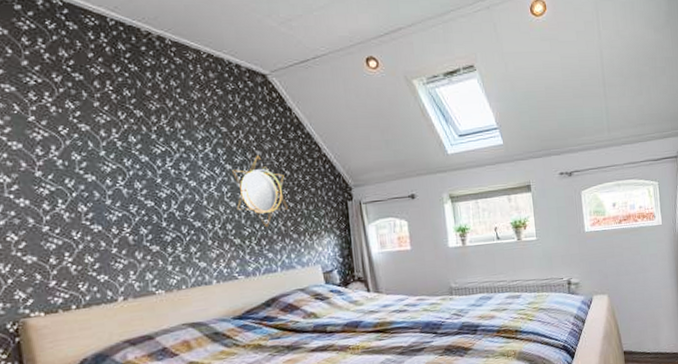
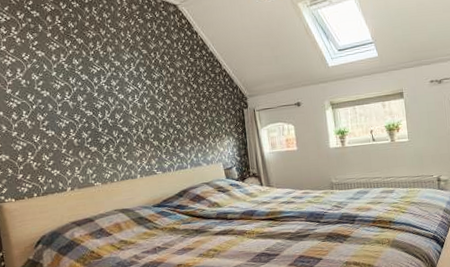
home mirror: present [232,156,288,227] -> none [151,72,195,131]

